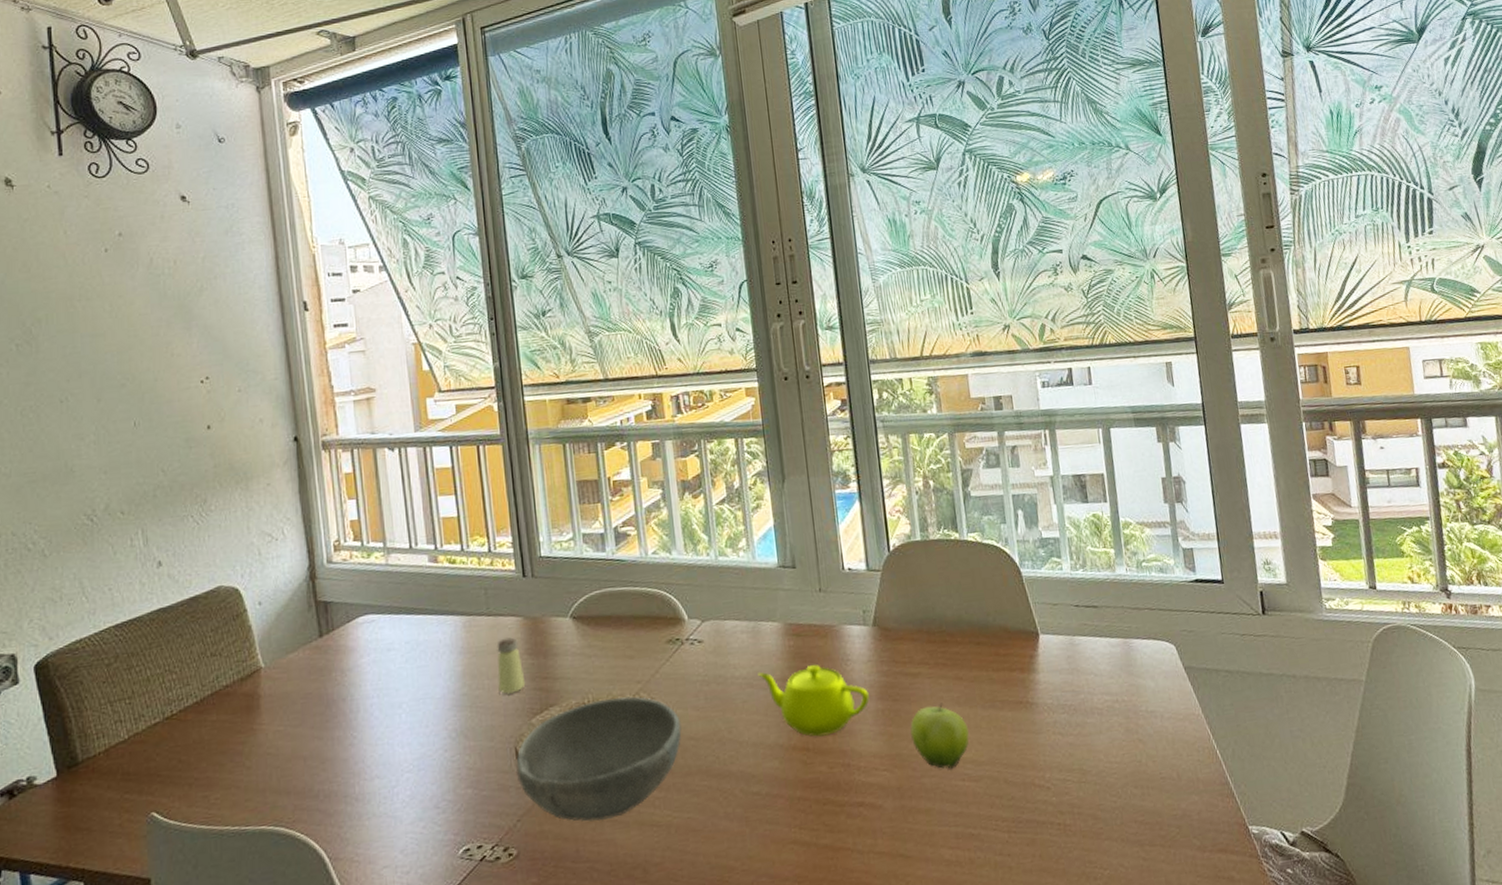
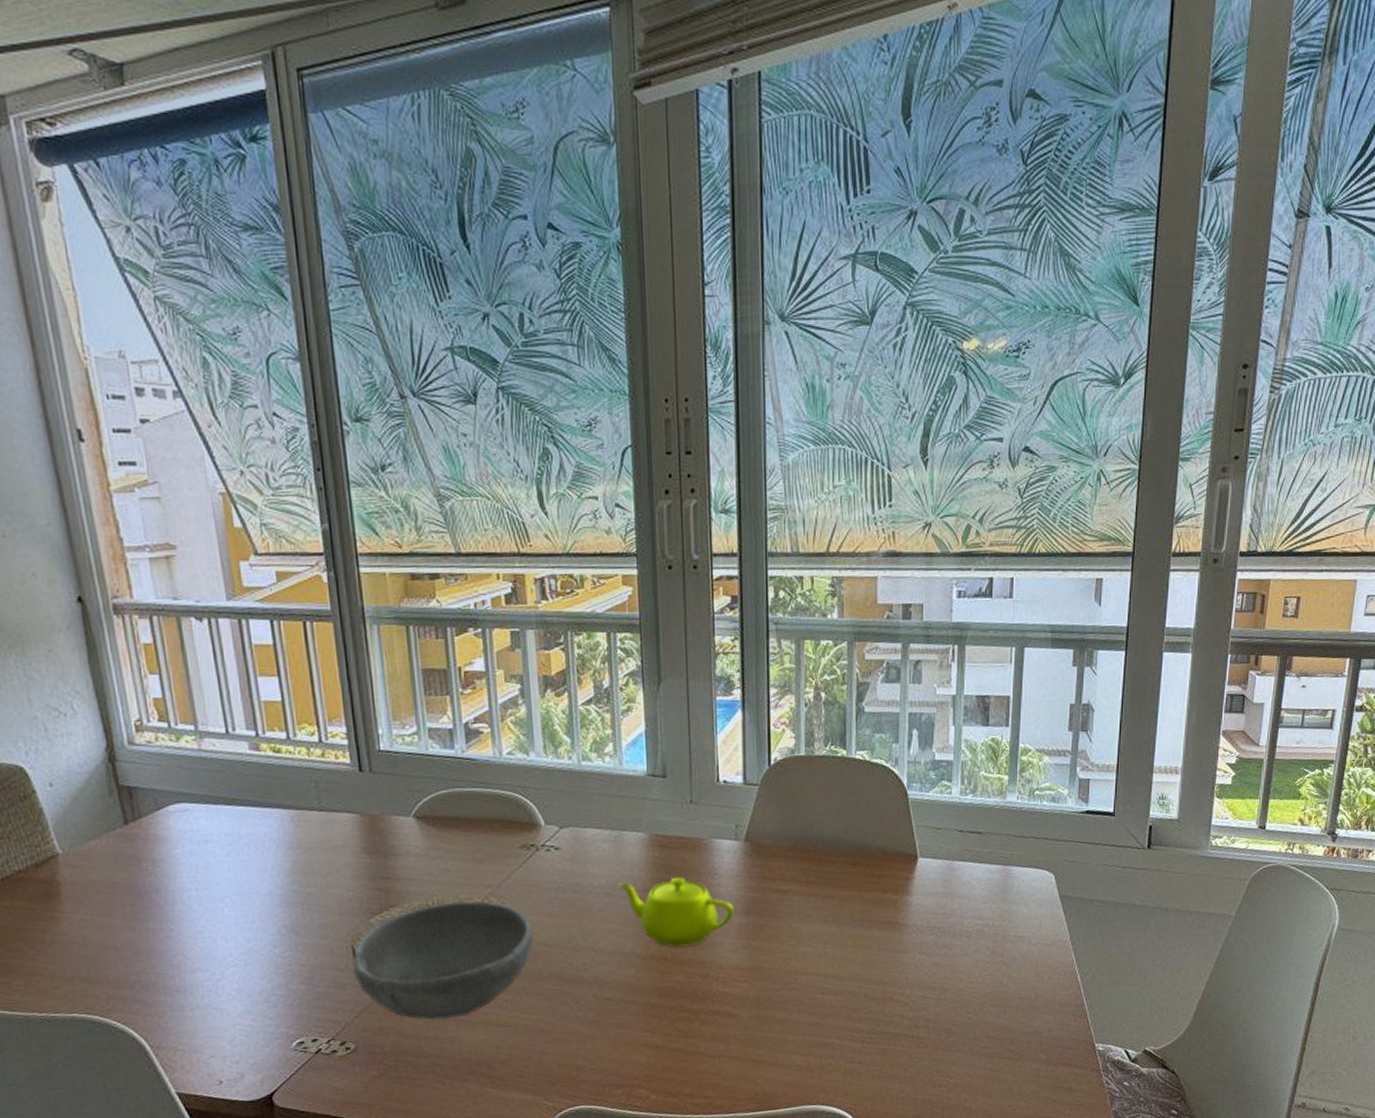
saltshaker: present [497,637,526,694] -> none [330,834,363,893]
fruit: present [910,703,969,769] -> none [774,920,833,983]

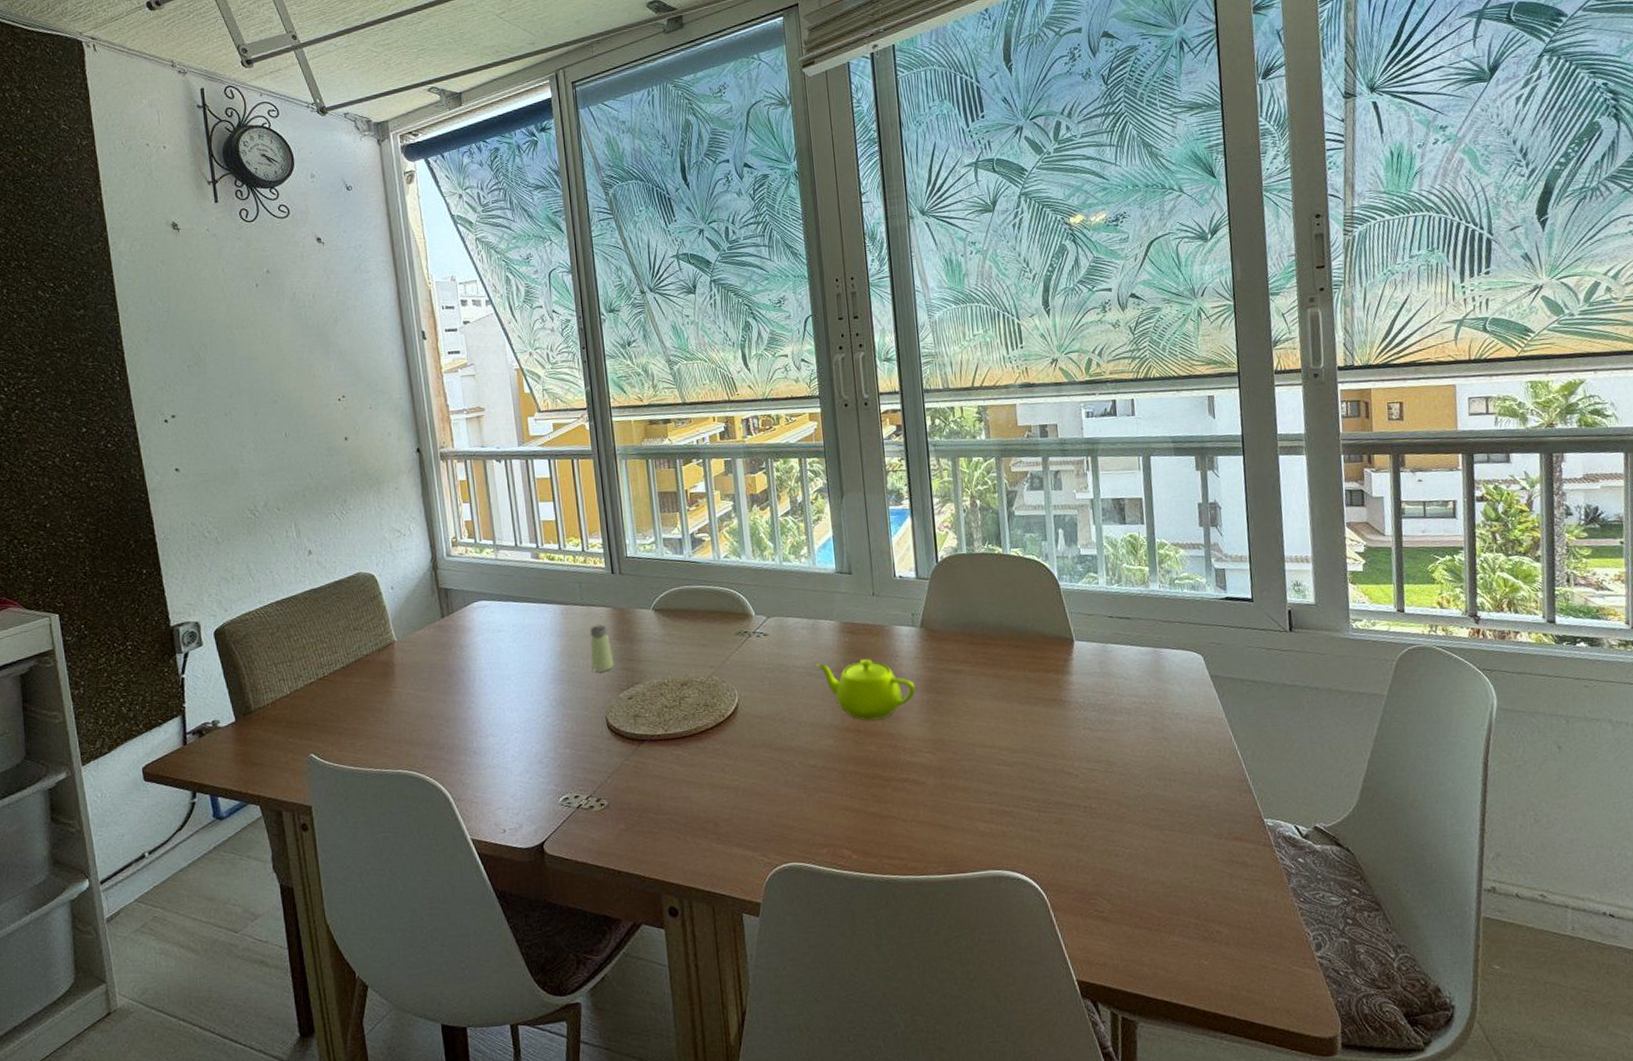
saltshaker: none [330,834,363,893] -> present [590,624,615,672]
bowl: present [352,900,533,1020] -> none [606,679,749,782]

